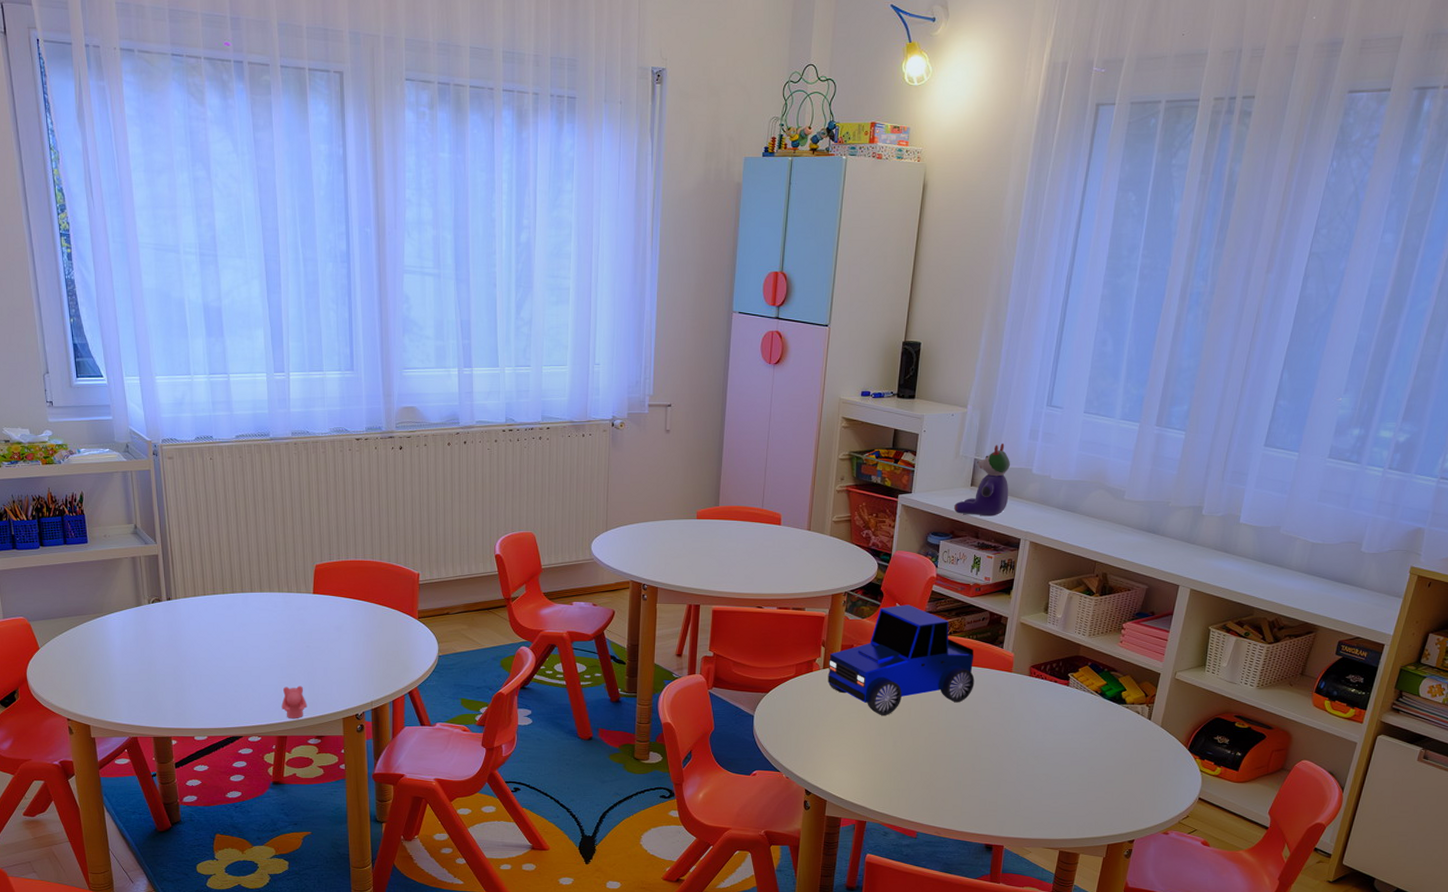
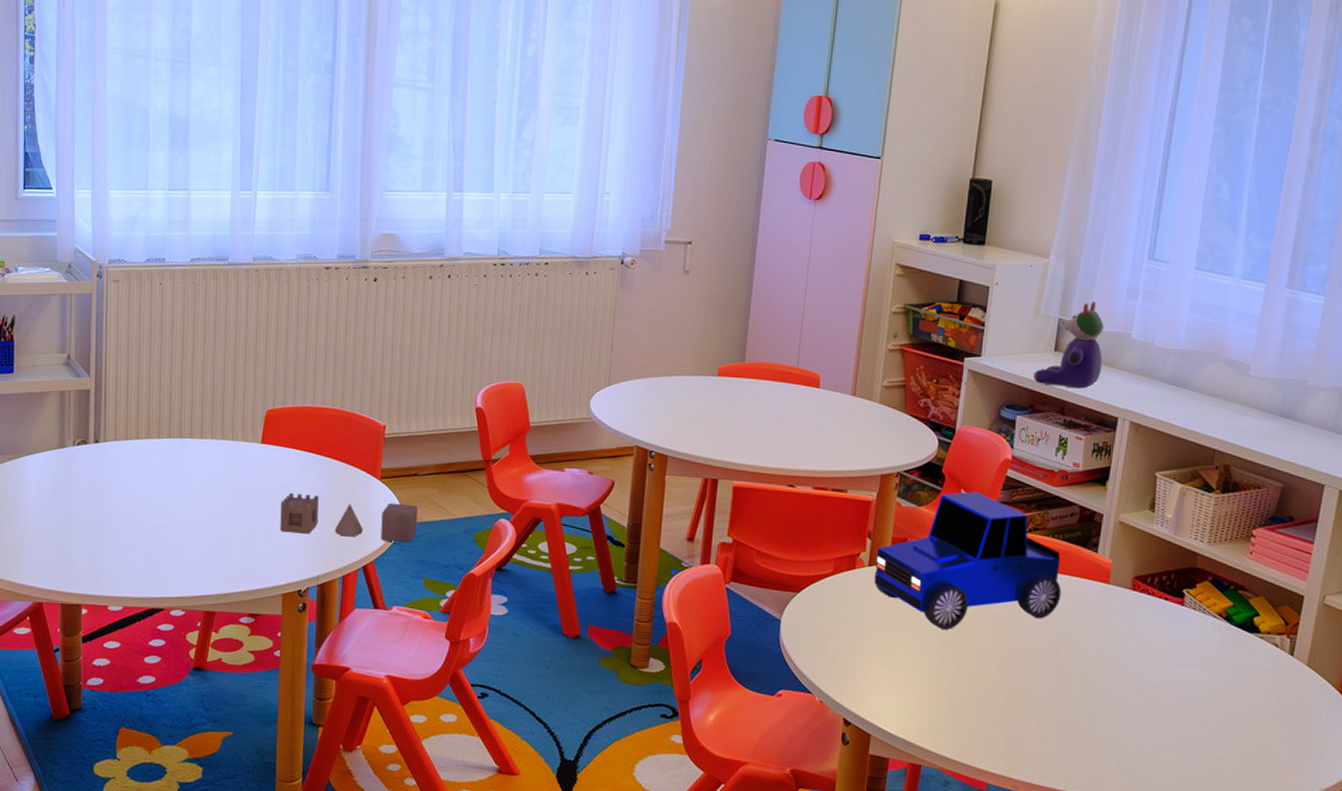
toy animal: present [281,686,307,718] -> none [212,552,243,591]
toy block set: none [334,634,452,671] -> present [279,492,418,544]

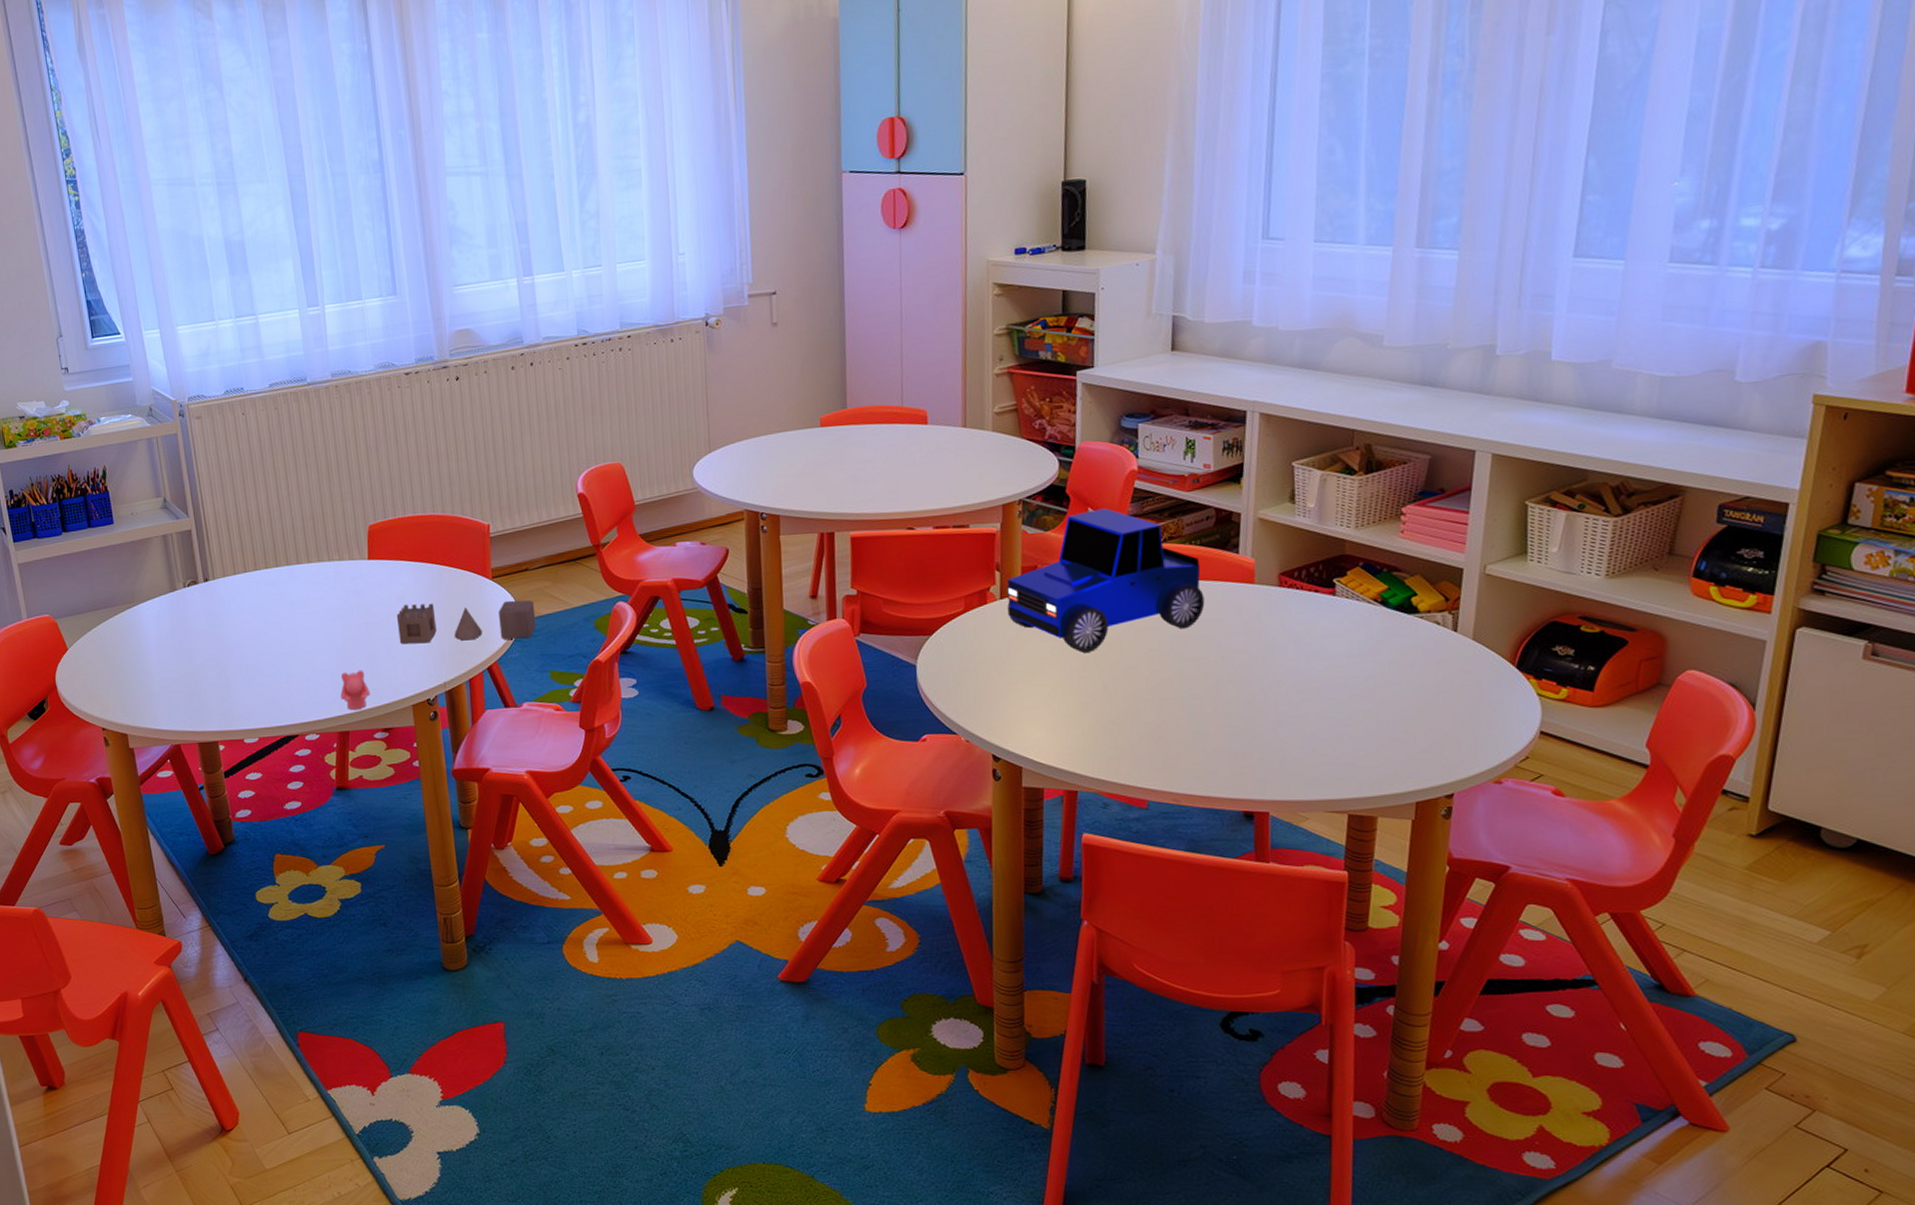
toy animal: none [212,552,243,591] -> present [340,670,371,710]
stuffed toy: present [1034,301,1103,389] -> none [1152,291,1225,388]

